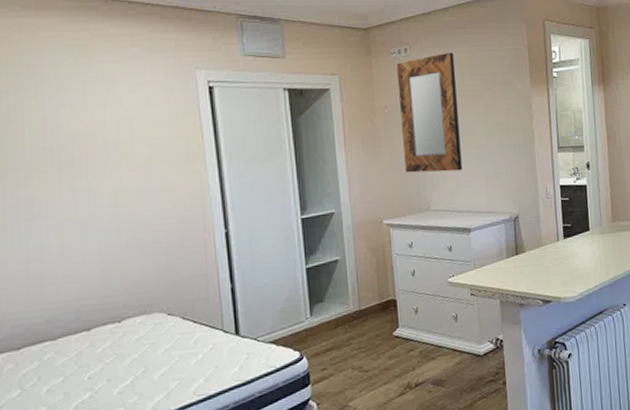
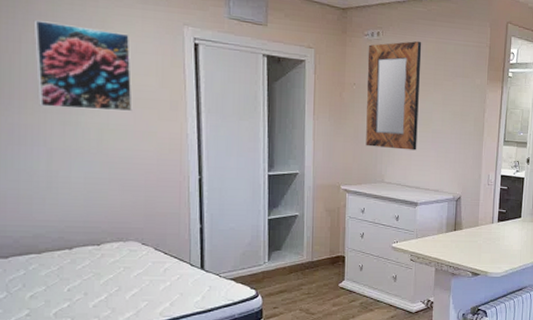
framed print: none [36,84,147,176] -> present [33,20,133,112]

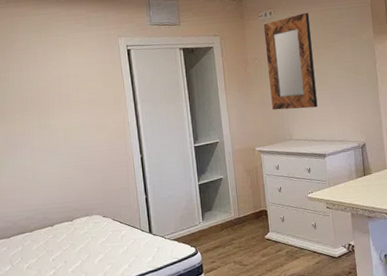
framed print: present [33,20,133,112] -> none [16,51,87,117]

